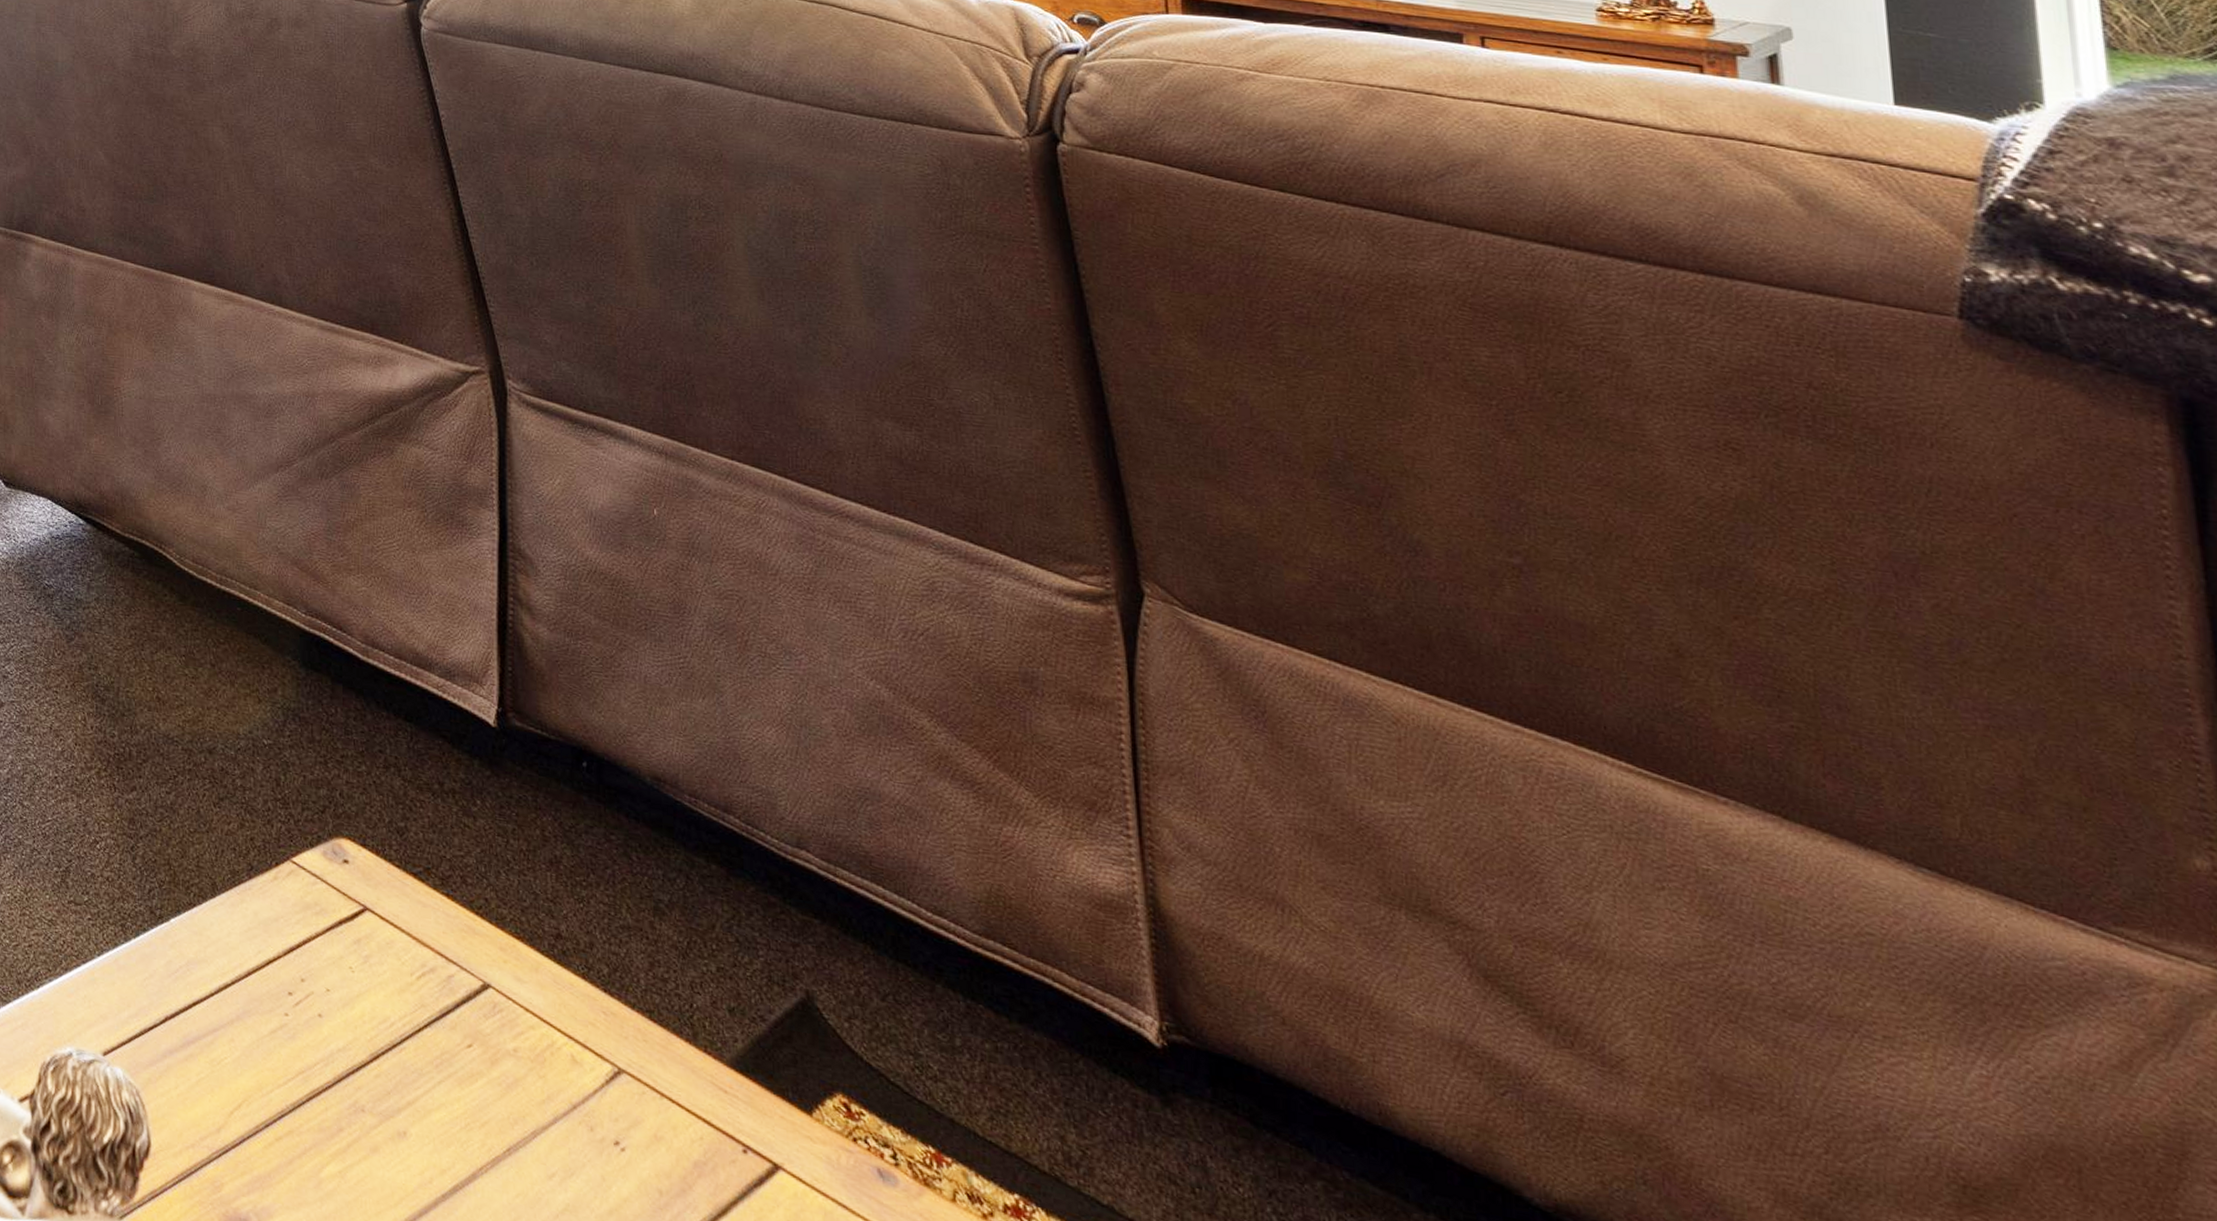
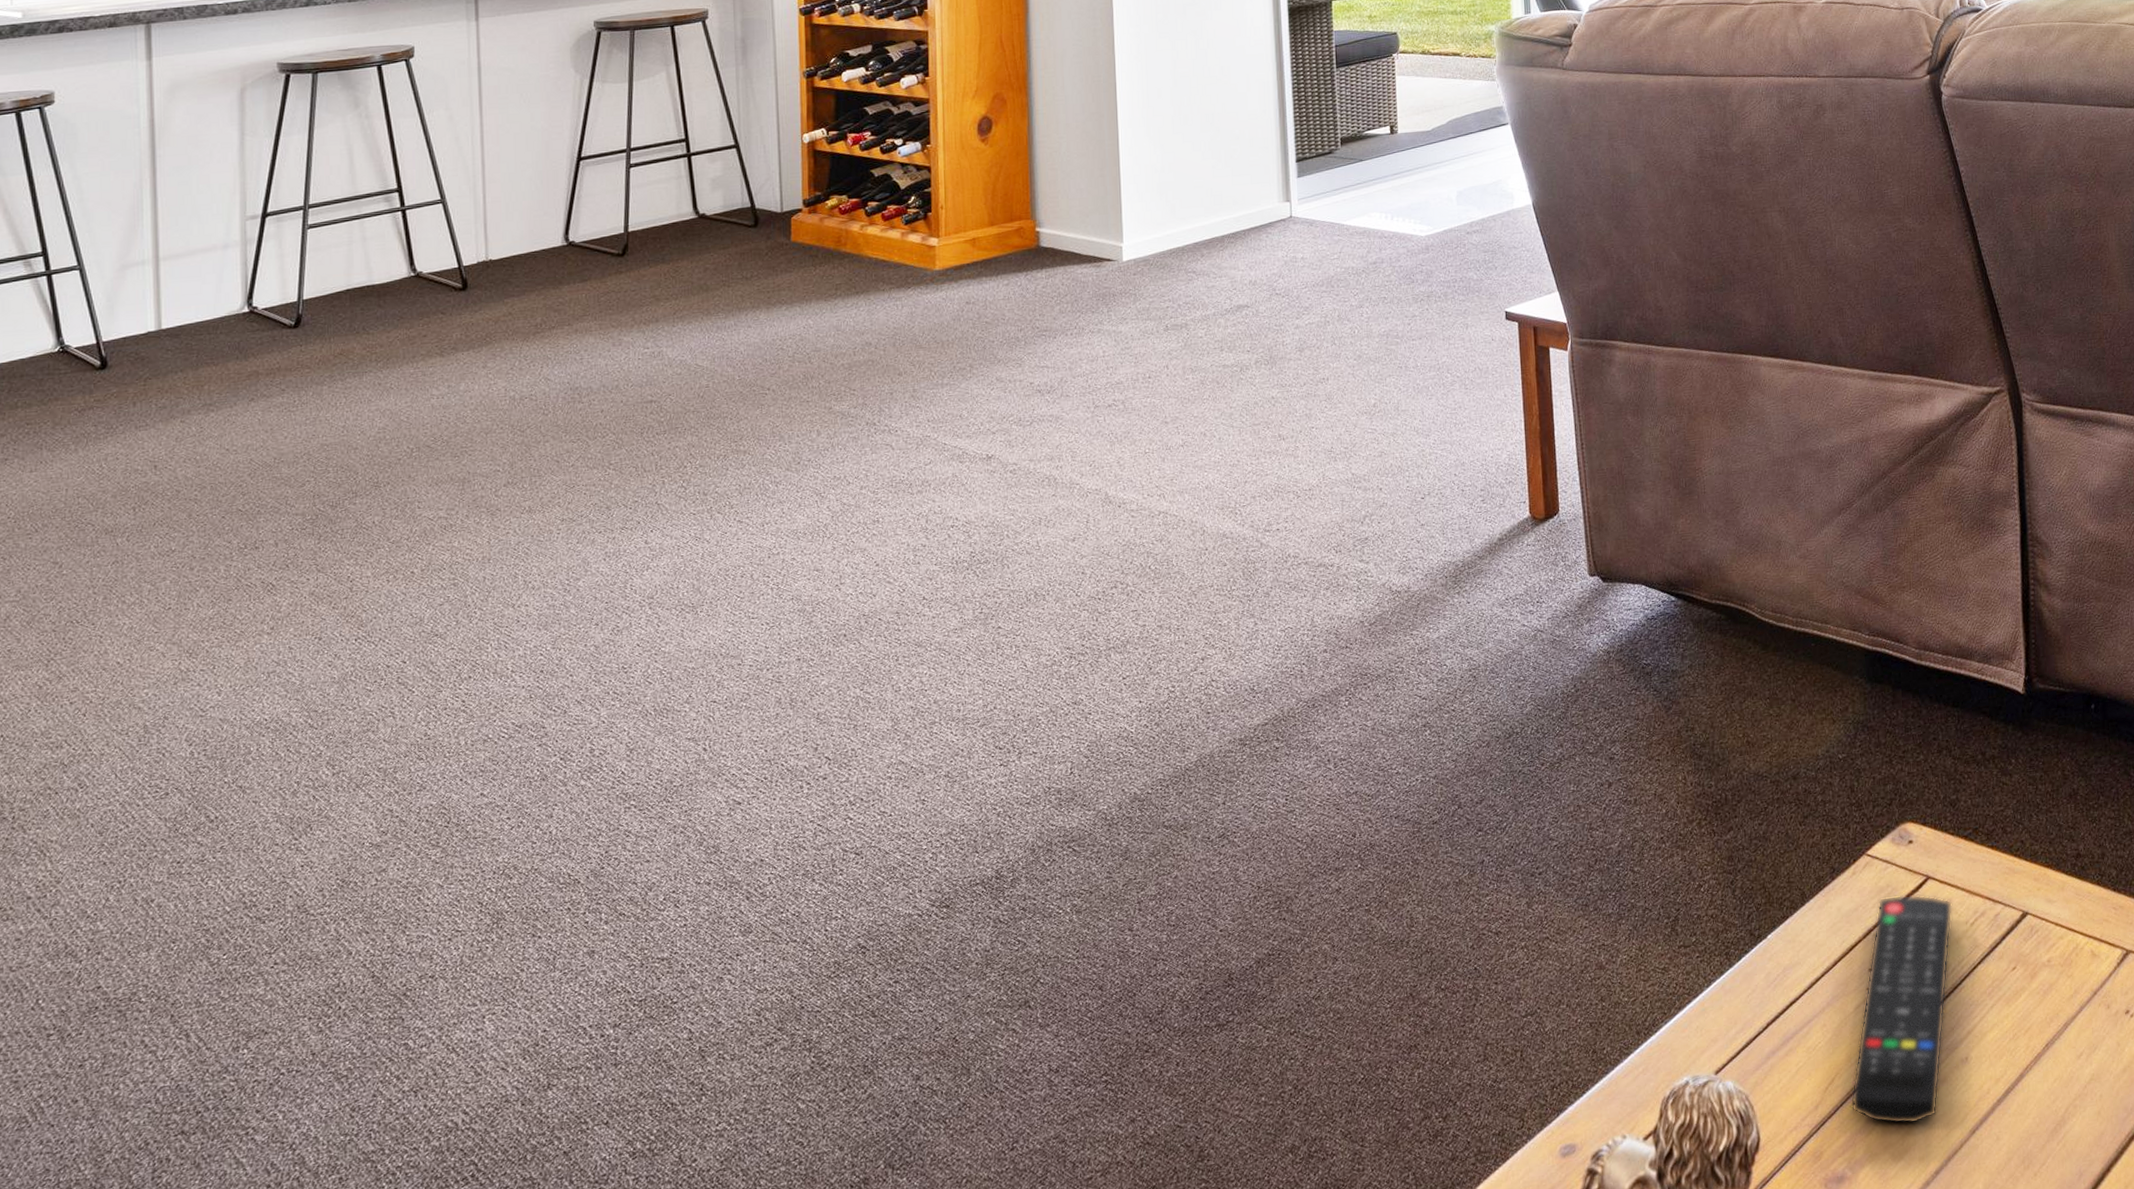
remote control: none [260,915,395,1189] -> present [1851,894,1953,1125]

